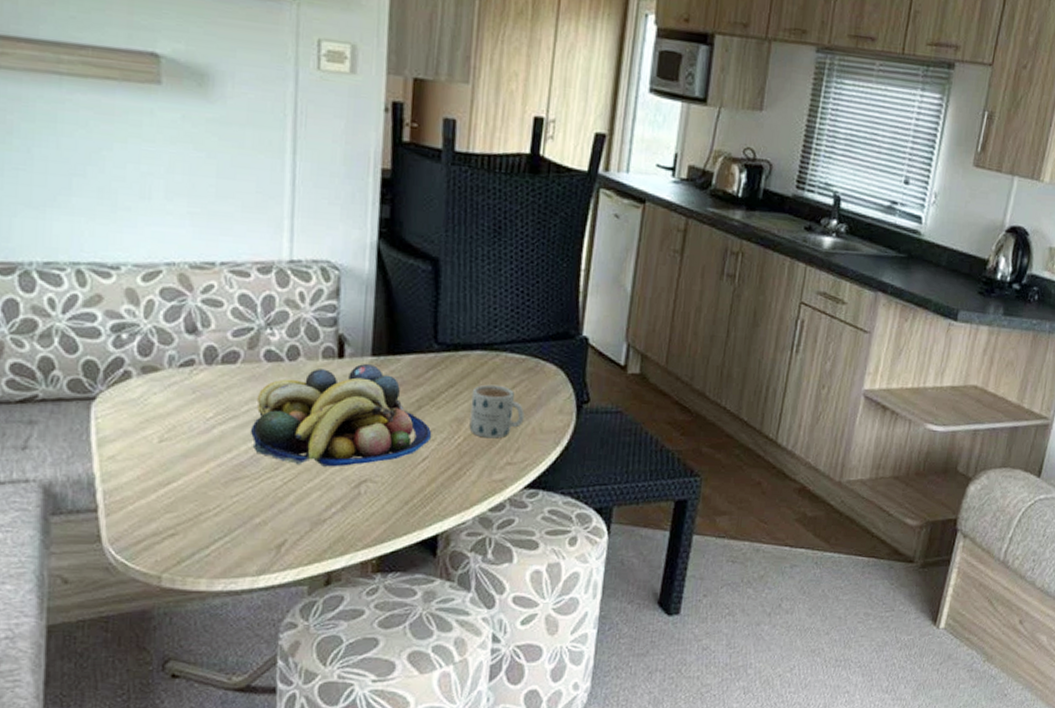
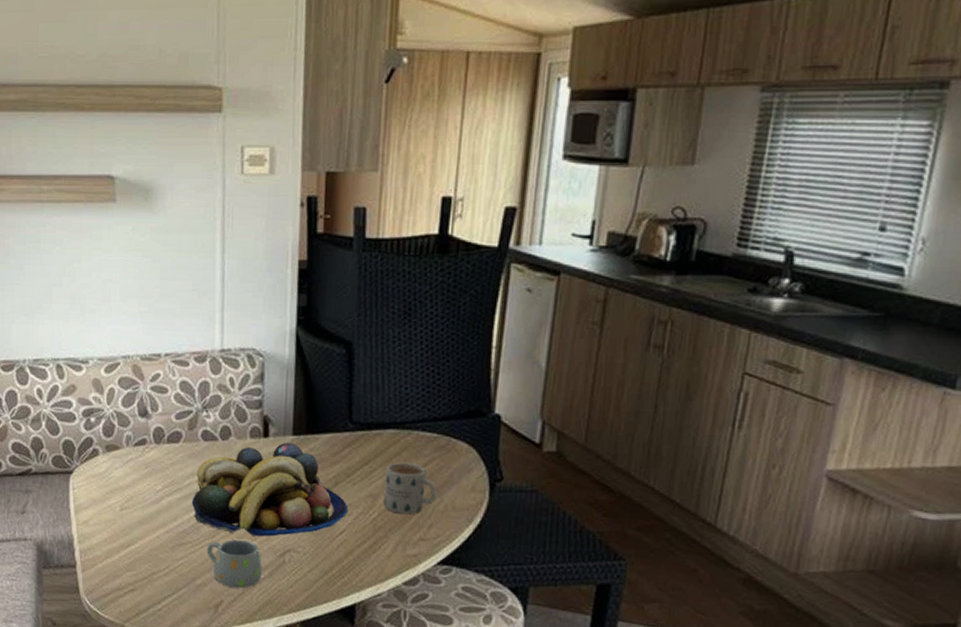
mug: none [267,470,334,525] -> present [206,539,262,589]

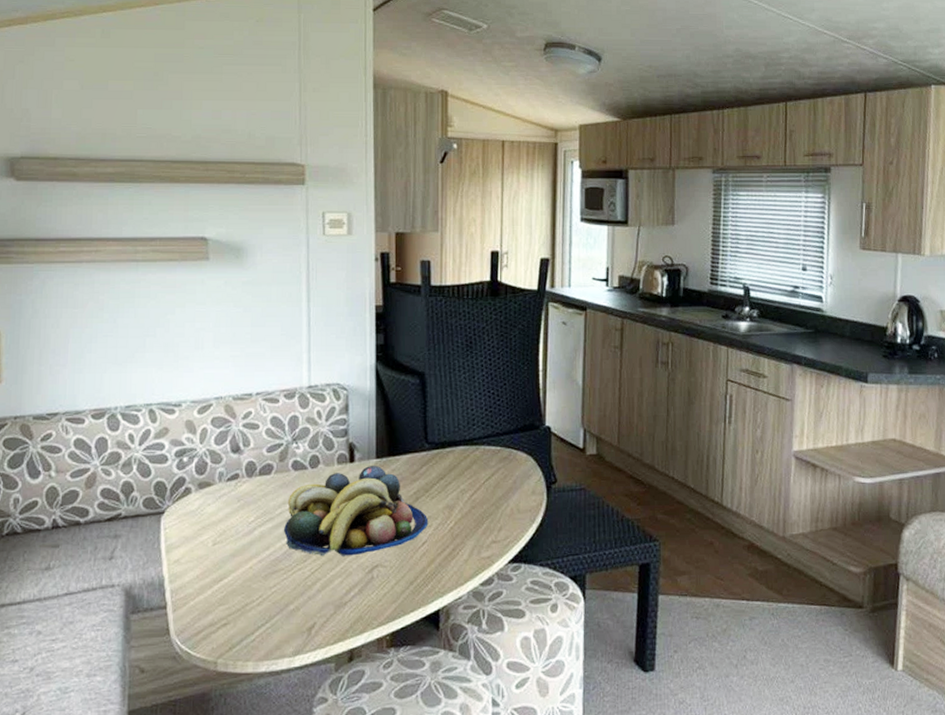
mug: present [206,539,262,589] -> none [299,560,352,609]
mug: present [383,462,437,515] -> none [459,474,503,521]

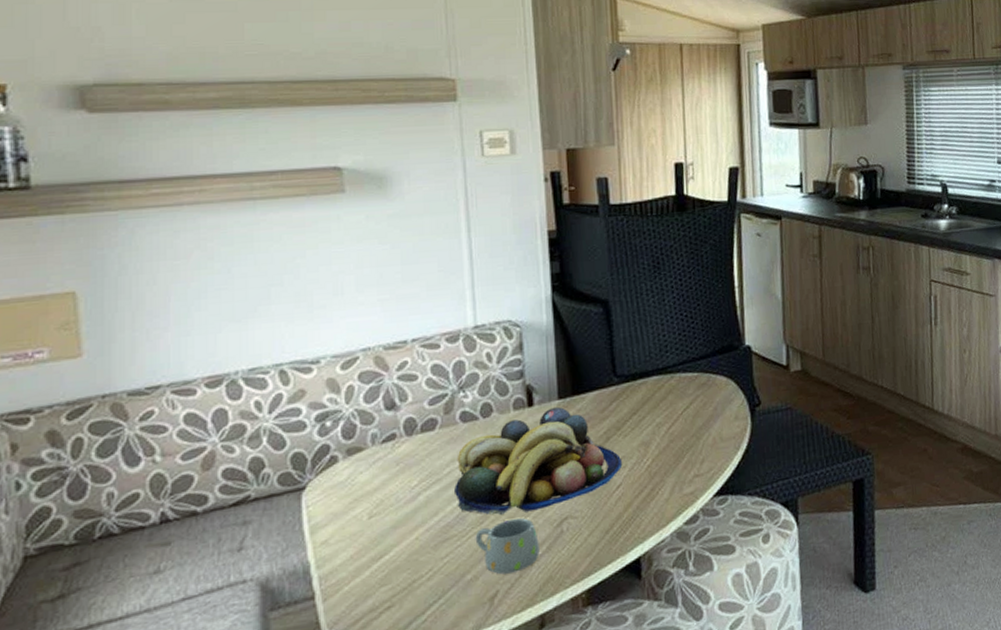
mug: none [299,560,352,609] -> present [475,518,540,575]

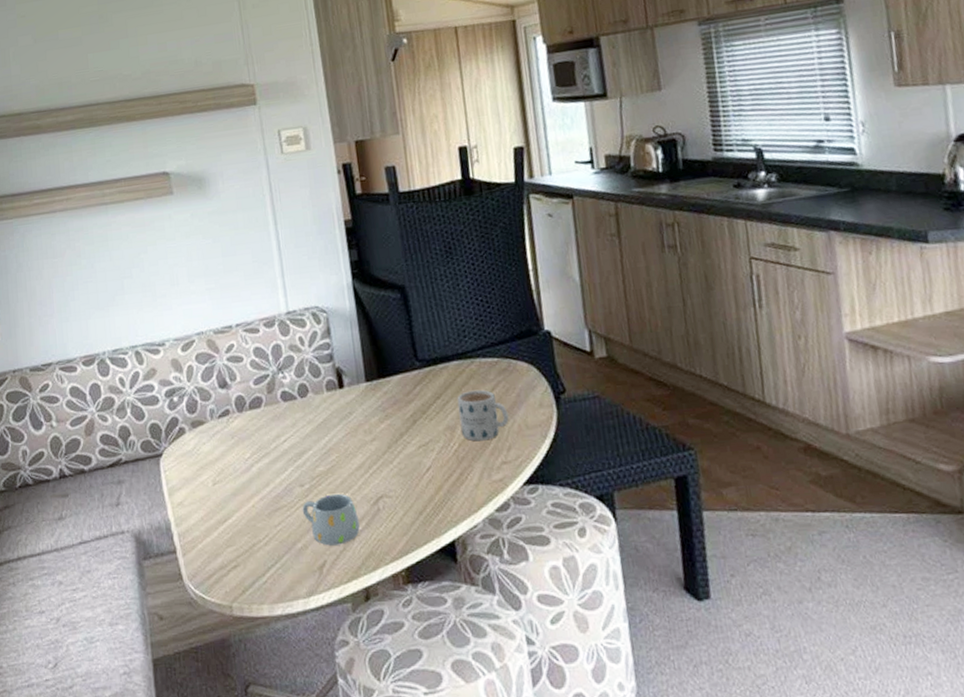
fruit bowl: present [455,407,623,516] -> none [281,389,431,490]
mug: none [654,404,704,456] -> present [457,389,509,441]

